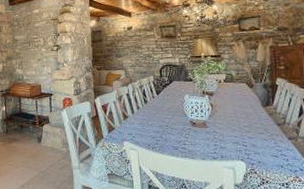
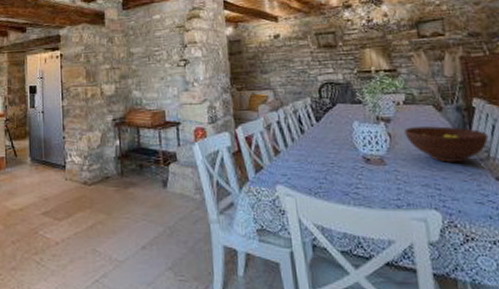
fruit bowl: none [223,99,286,126] -> present [404,126,489,162]

